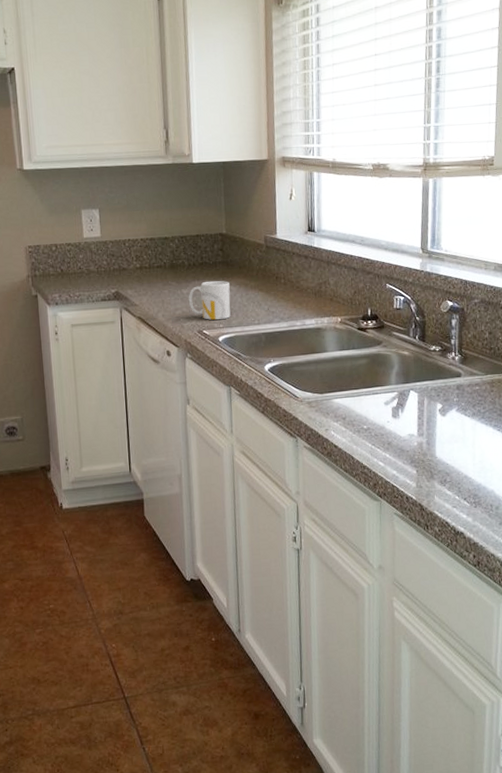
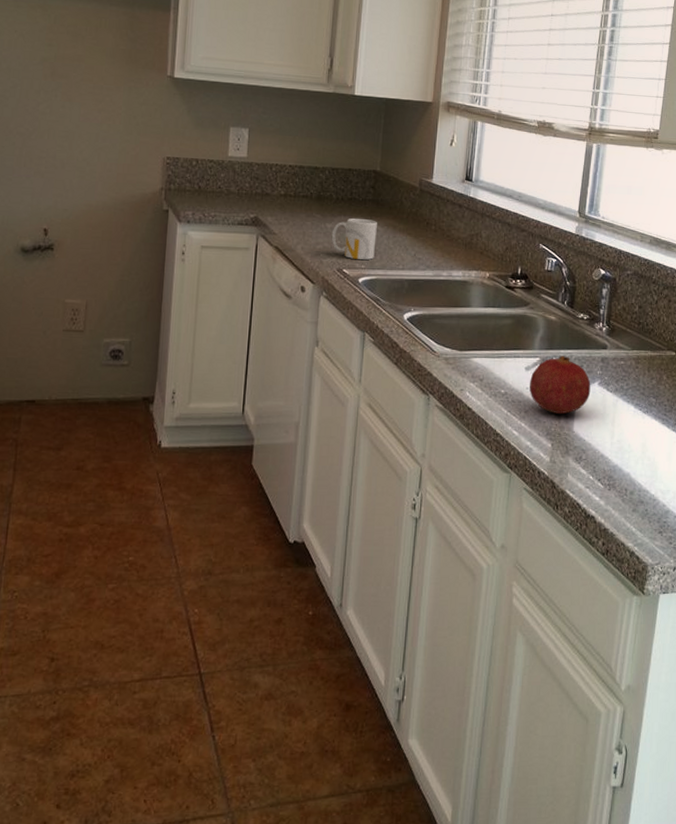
fruit: none [390,387,449,443] -> present [530,356,591,415]

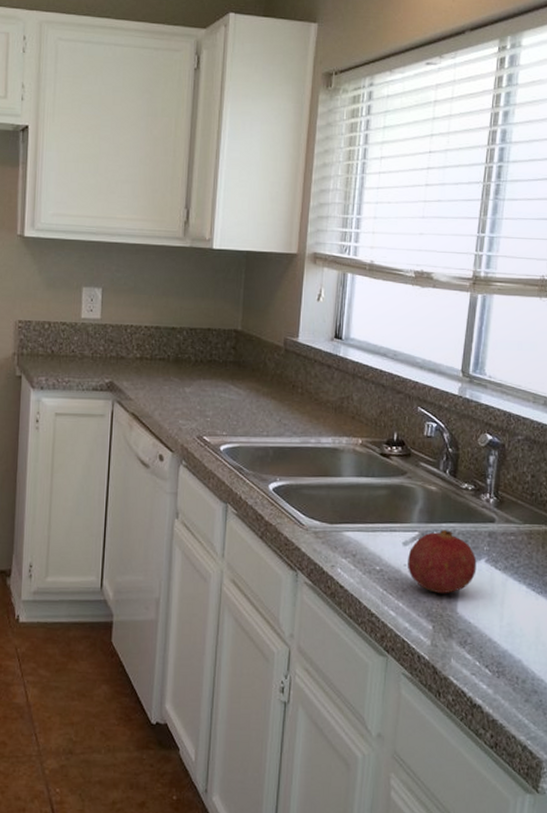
mug: present [331,218,378,260] -> none [190,381,240,426]

